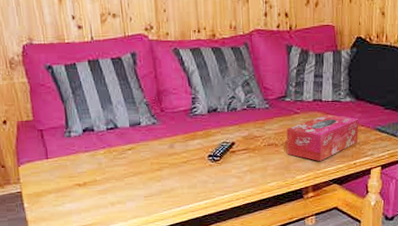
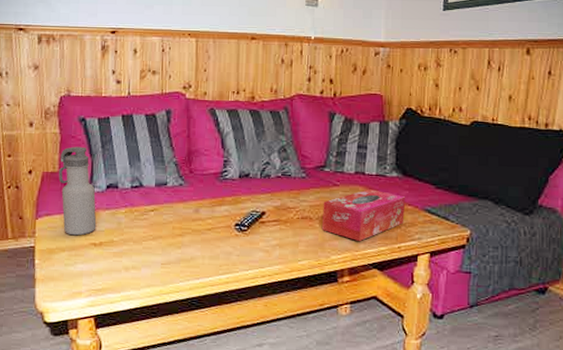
water bottle: none [32,94,79,179] -> present [58,146,97,236]

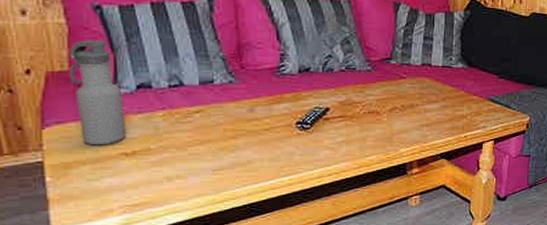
tissue box: present [322,189,406,241] -> none [390,81,471,133]

